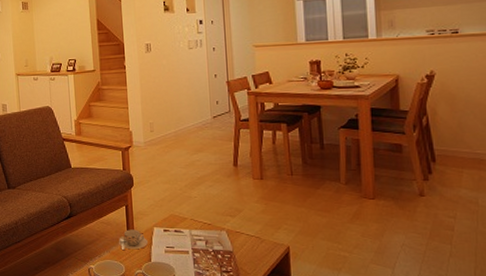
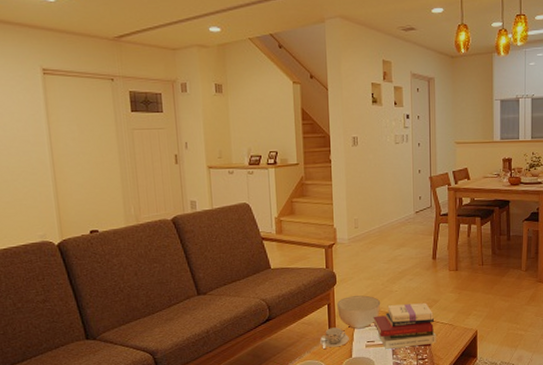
bowl: none [134,199,180,233] -> present [336,295,381,330]
books: none [171,211,242,259] -> present [373,303,436,349]

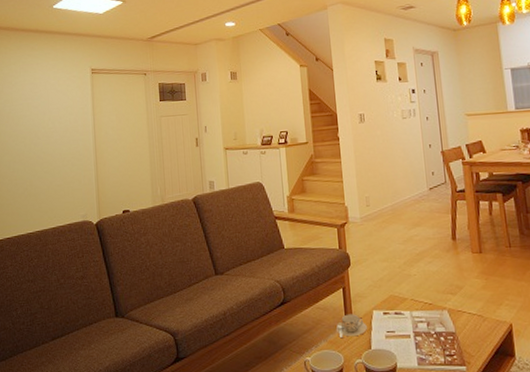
bowl: present [336,295,381,330] -> none [351,279,399,317]
books: present [373,303,436,349] -> none [391,289,465,341]

